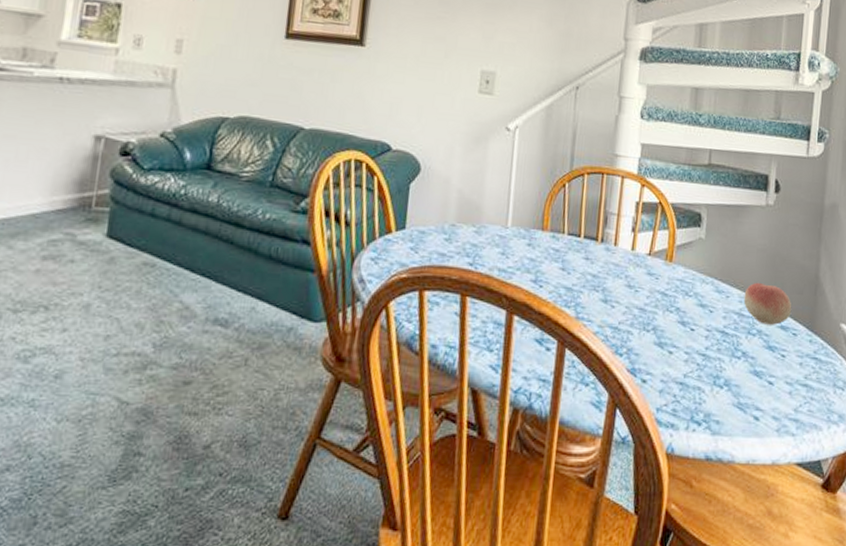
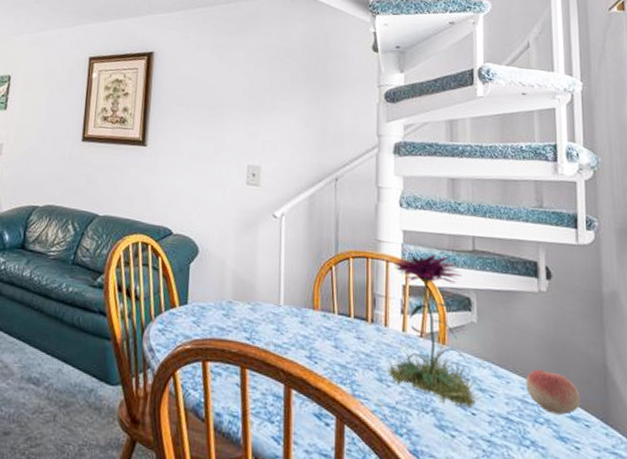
flower: none [612,168,704,325] -> present [386,253,484,409]

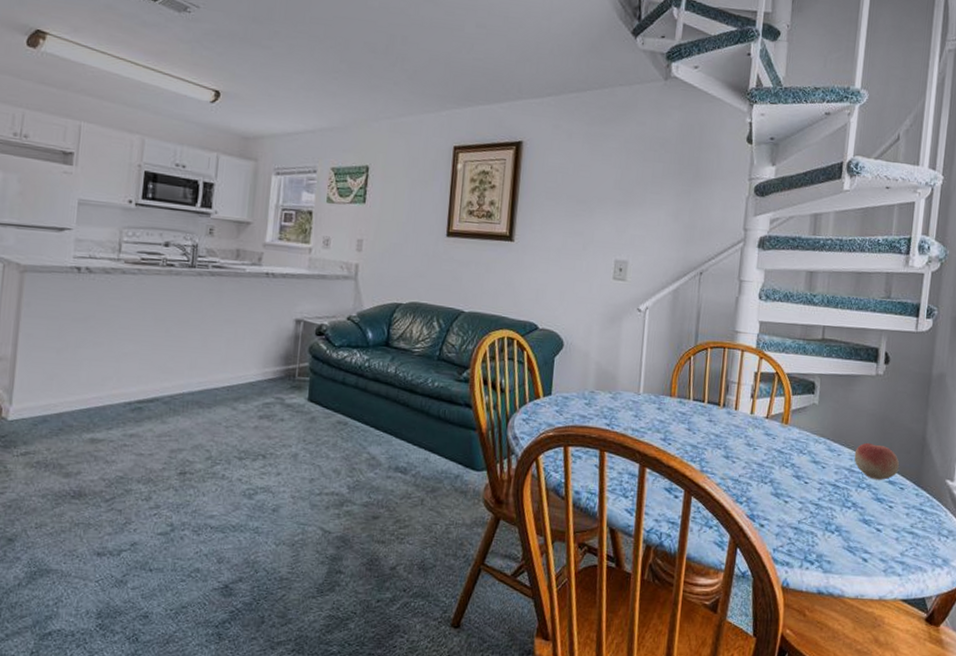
flower: present [386,253,484,409] -> none [733,342,817,478]

